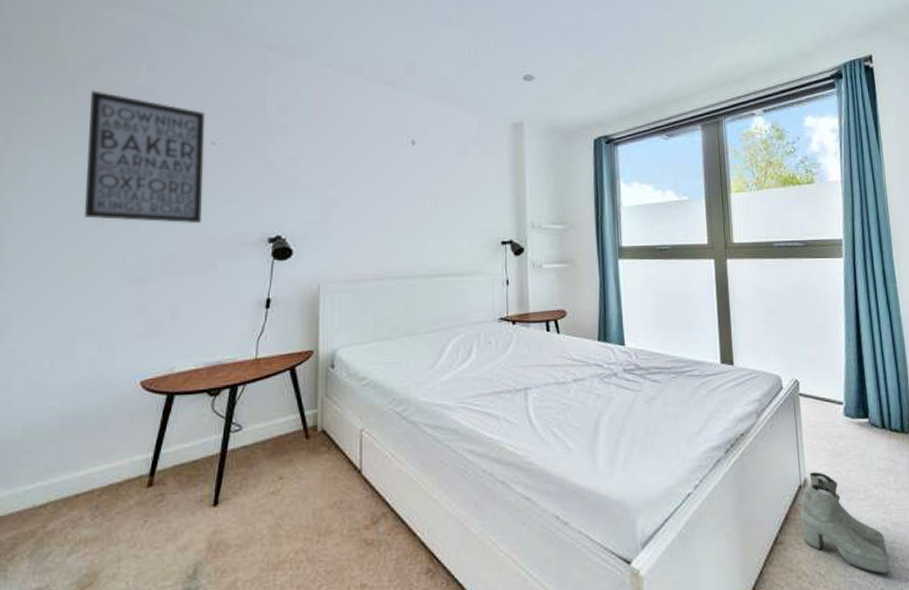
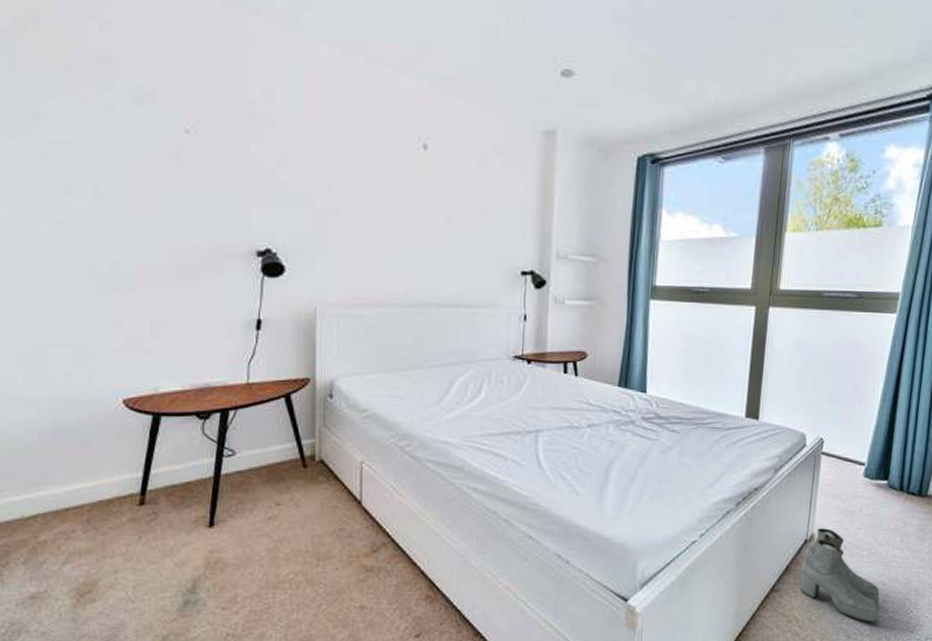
wall art: present [85,90,206,224] -> none [32,52,178,229]

